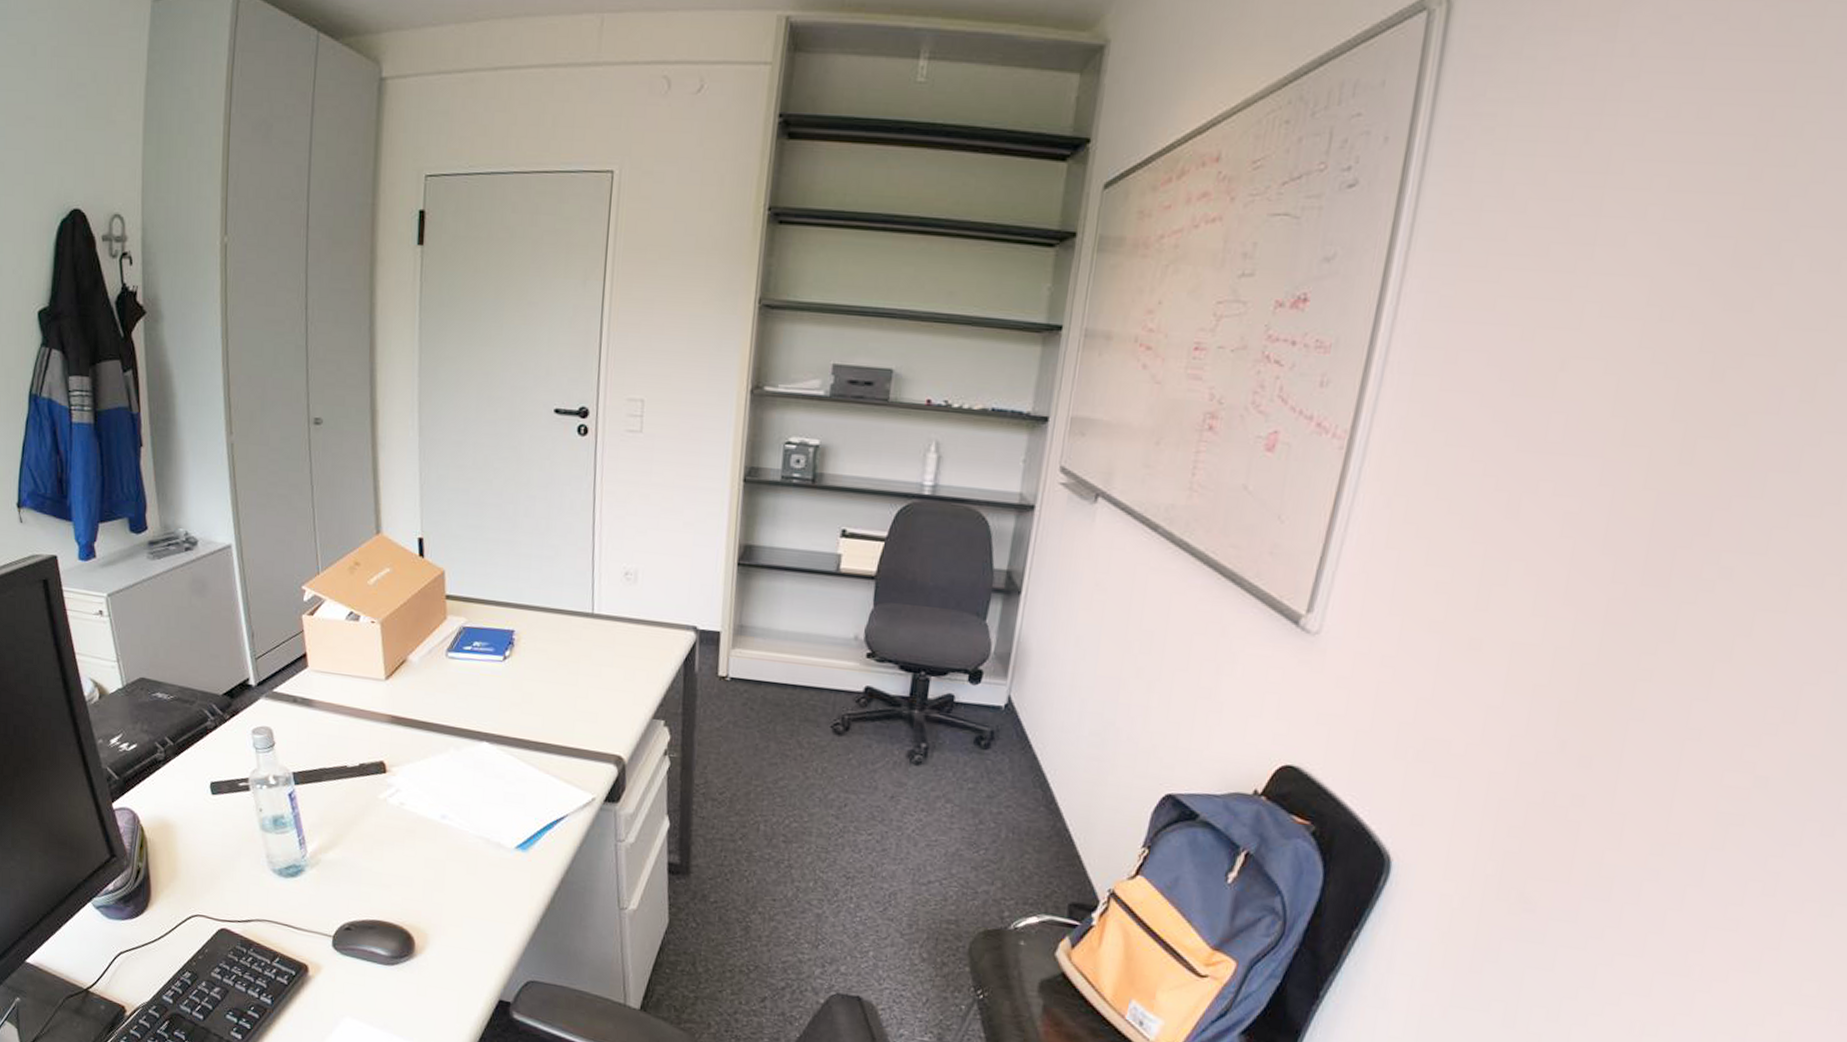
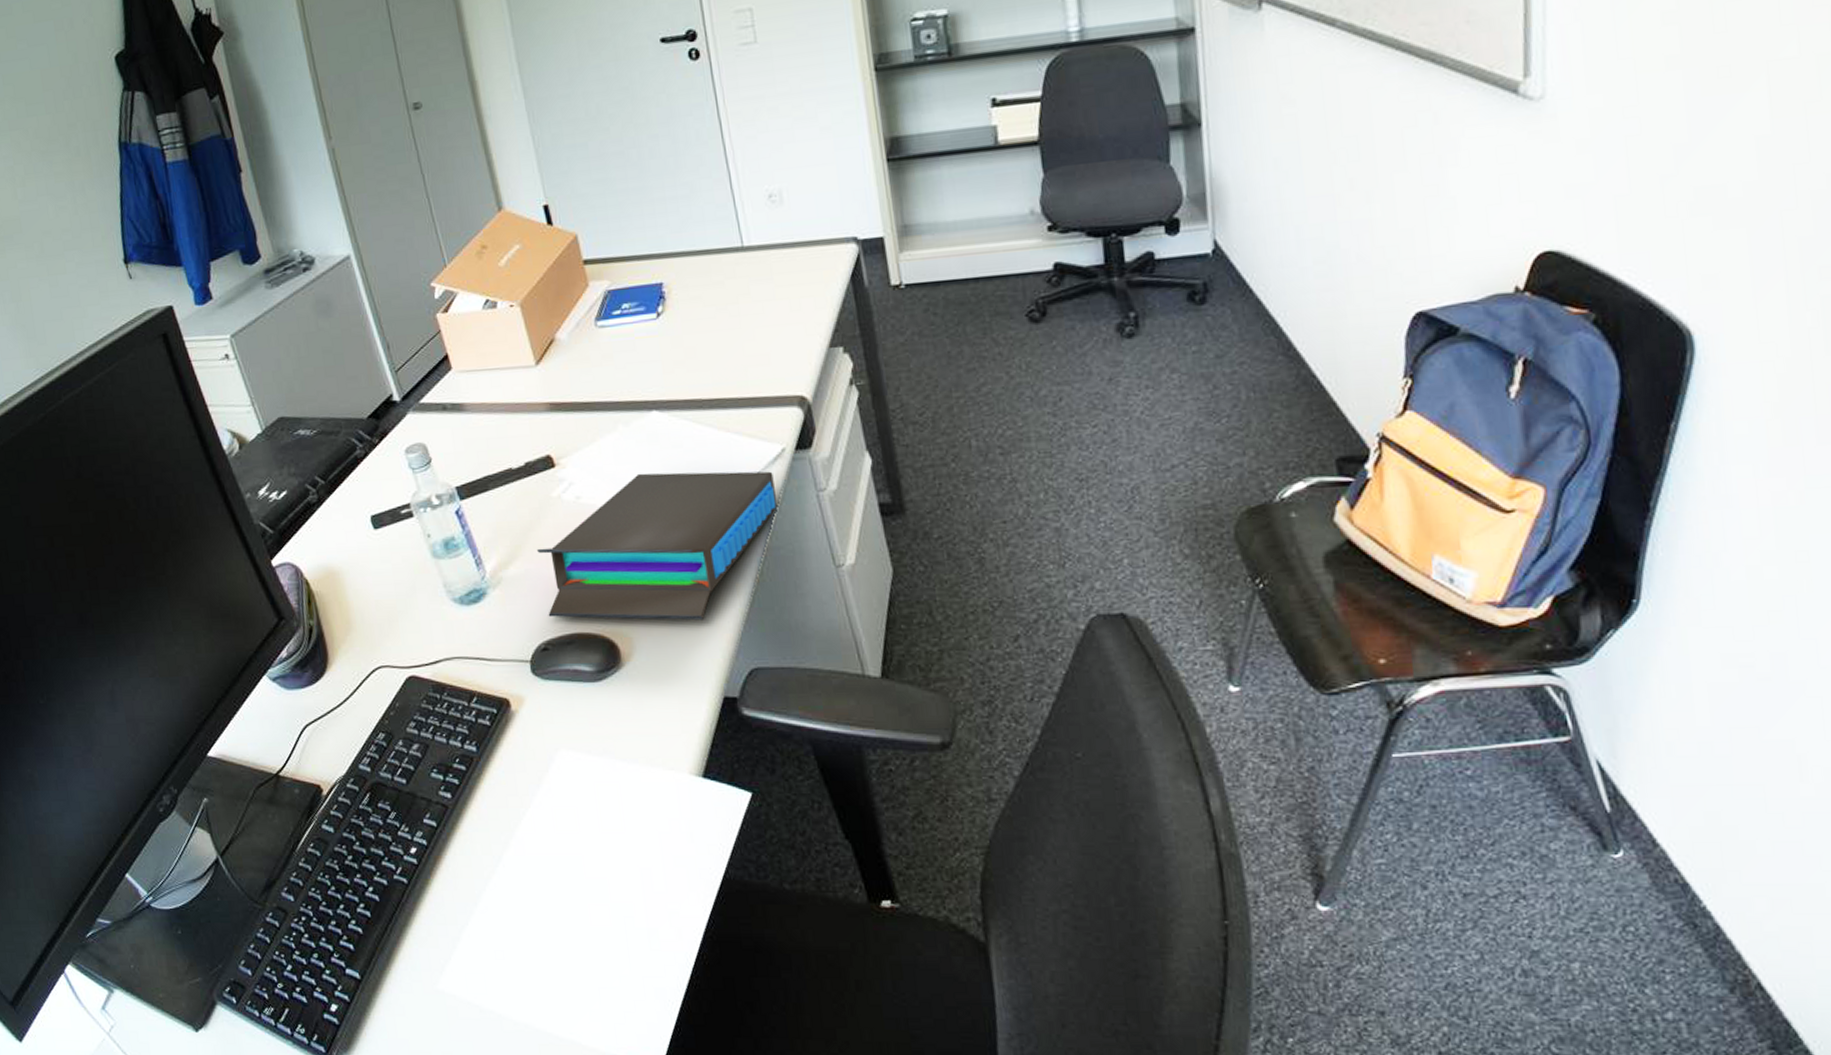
book: none [356,793,580,930] -> present [537,471,778,620]

